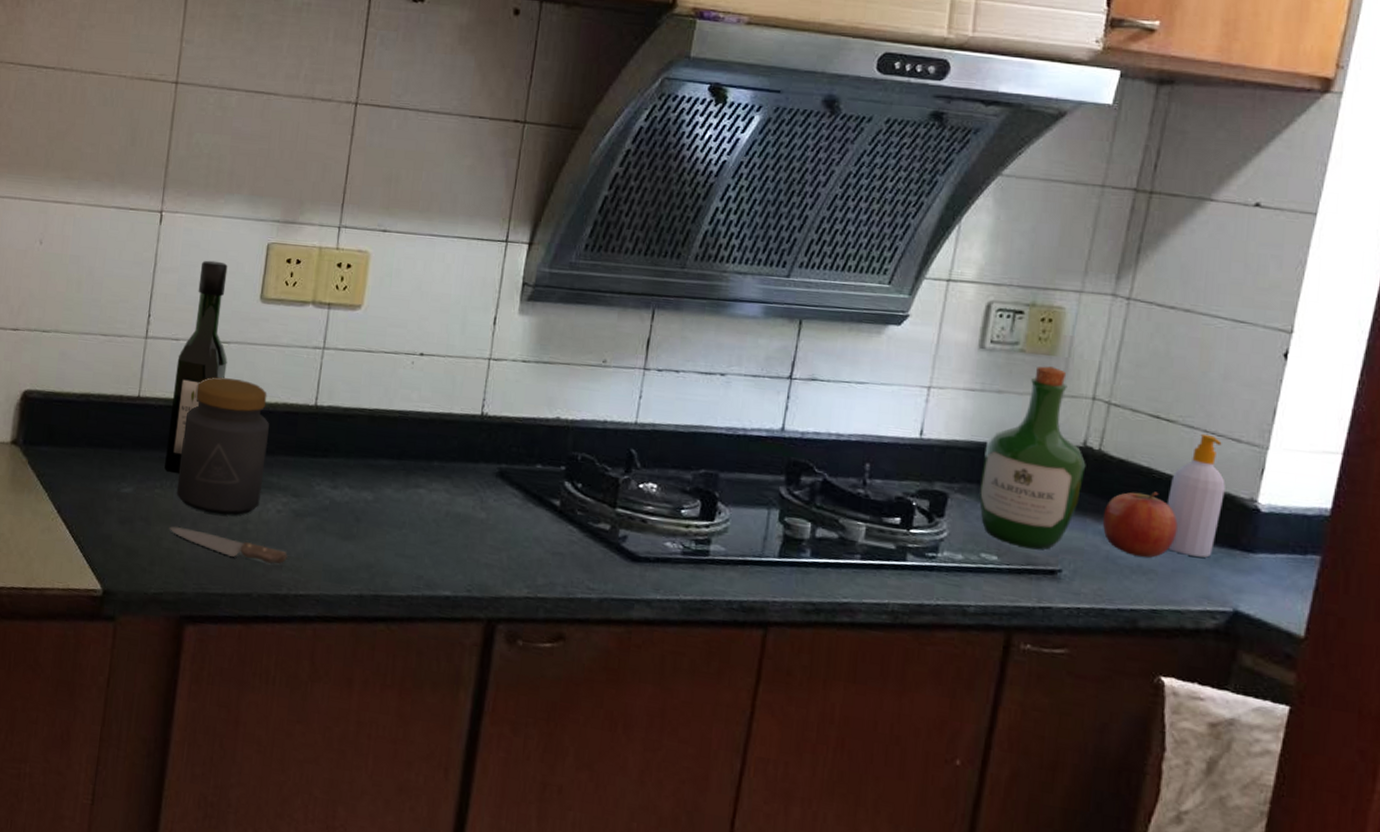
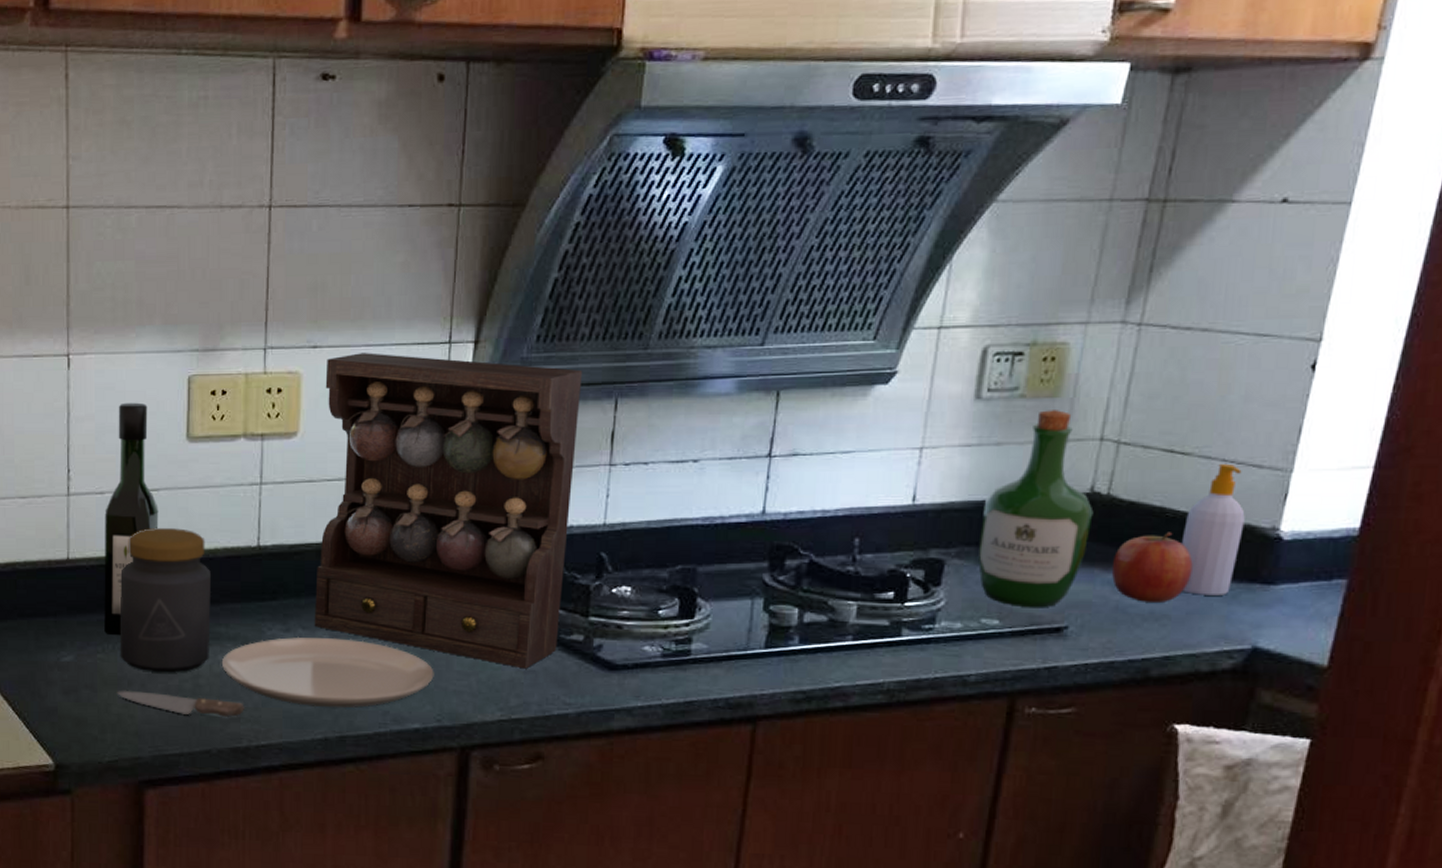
plate: none [270,493,468,570] -> present [221,636,434,709]
spice rack: none [360,241,625,551] -> present [314,353,583,669]

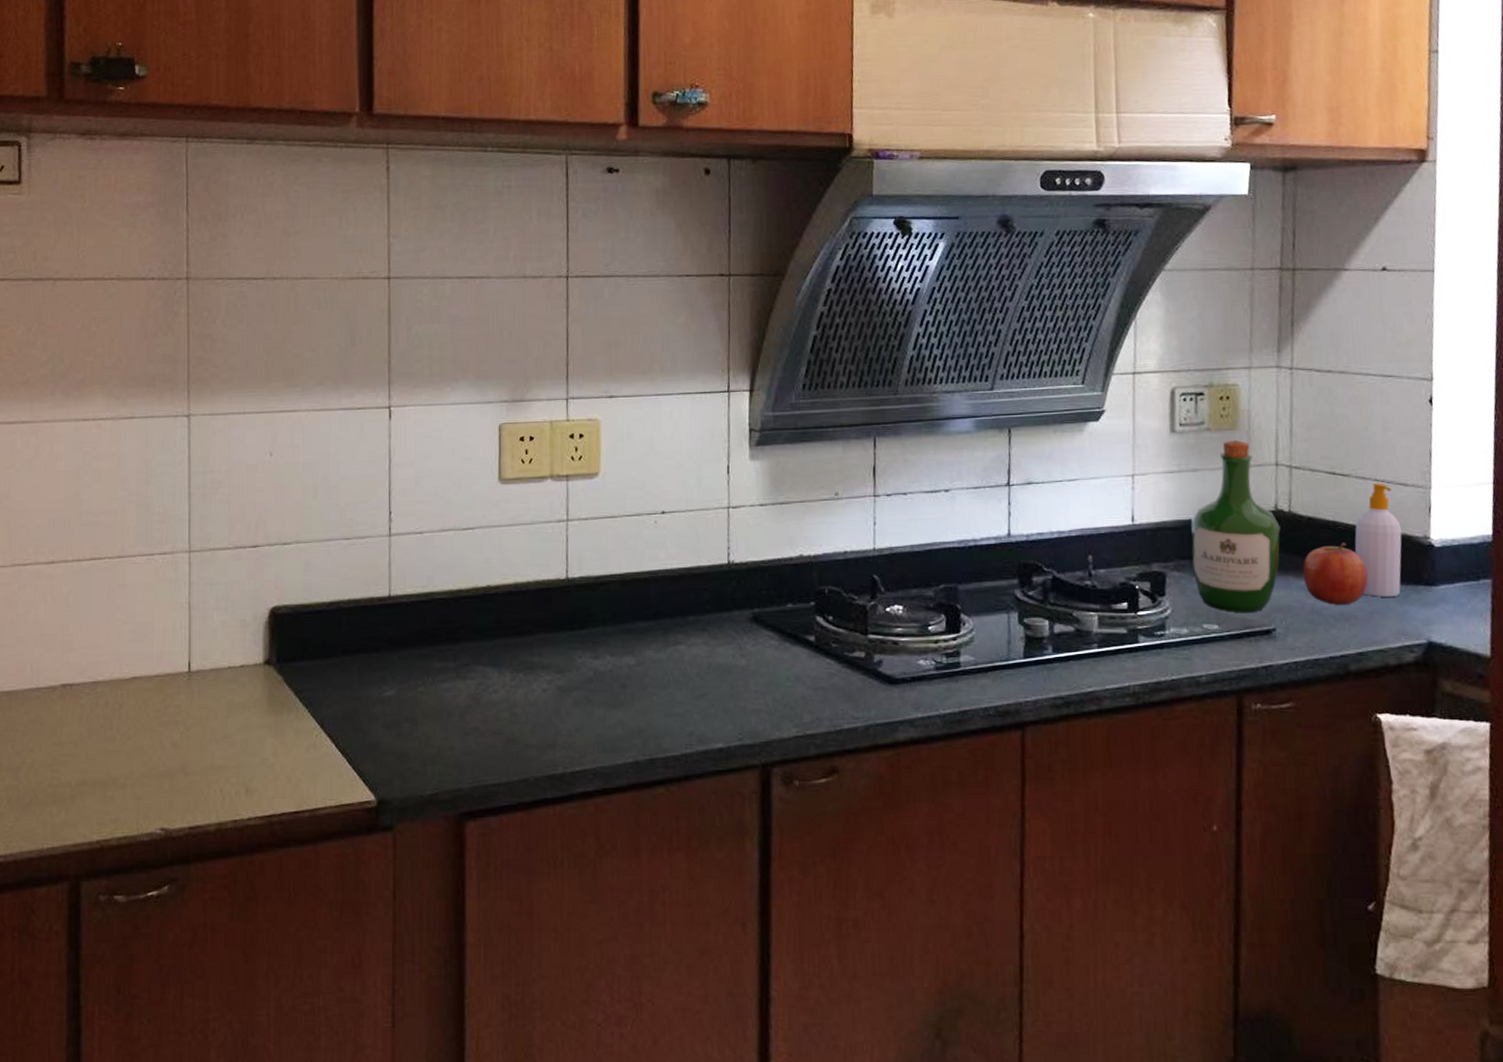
bottle: present [104,402,159,636] -> none [424,449,474,669]
kitchen knife: present [116,690,244,717] -> none [436,722,559,745]
jar: present [120,528,212,673] -> none [439,564,525,703]
plate: present [221,636,434,709] -> none [536,663,734,732]
spice rack: present [314,353,583,669] -> none [620,401,845,686]

